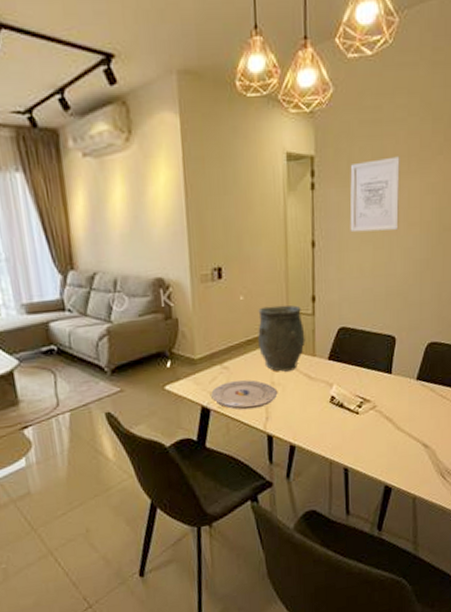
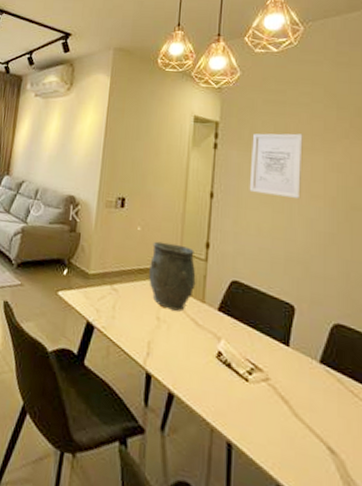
plate: present [211,380,278,410] -> none [97,304,162,341]

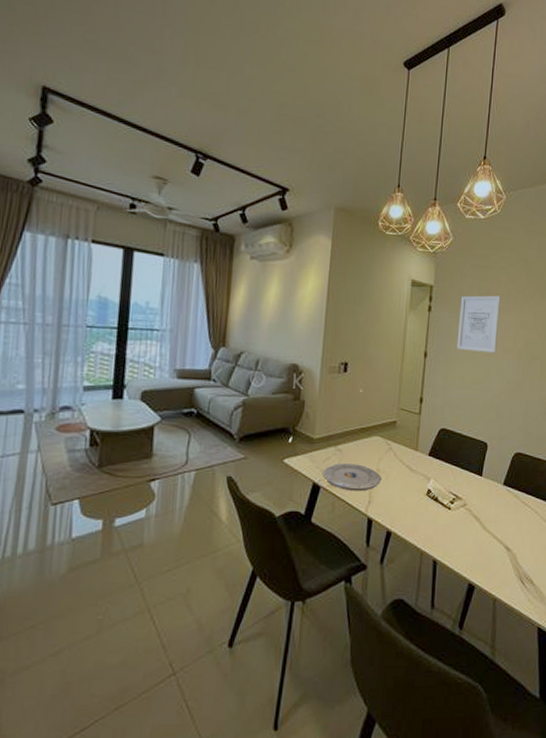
plate: none [97,304,162,341] -> present [323,463,382,492]
vase: present [149,241,196,312] -> none [370,401,411,461]

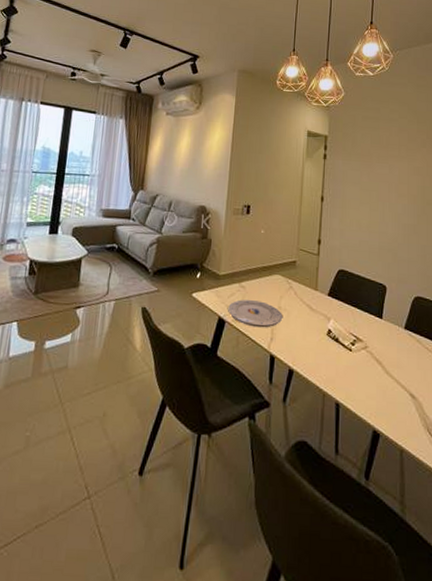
wall art: present [456,295,501,353] -> none [352,144,392,198]

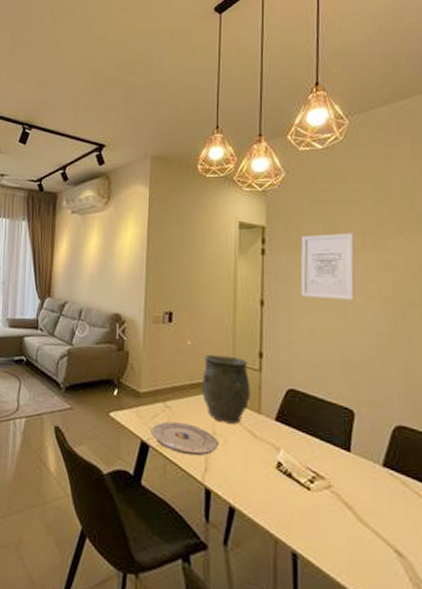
vase: none [271,241,310,300] -> present [202,354,251,424]
wall art: none [352,144,392,198] -> present [300,233,355,300]

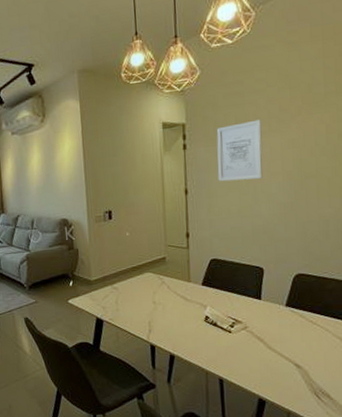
plate: present [152,421,219,456] -> none [104,299,159,323]
vase: present [202,354,251,424] -> none [141,240,182,294]

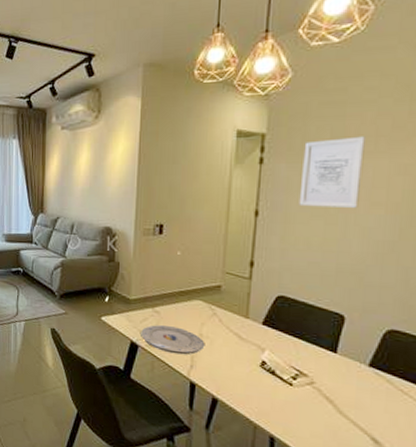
plate: none [104,299,159,323] -> present [141,325,205,355]

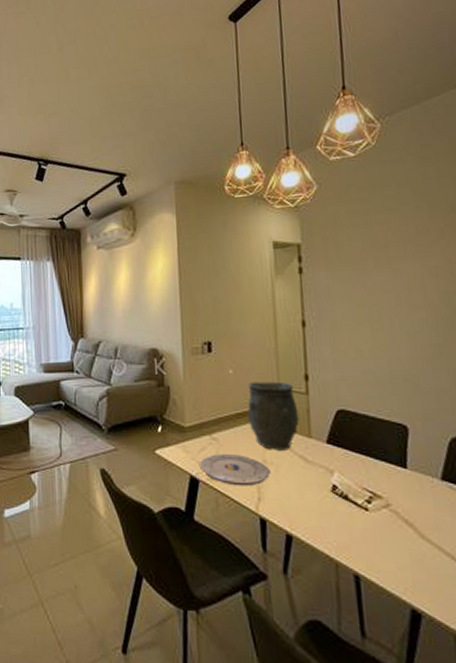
vase: none [190,264,240,328] -> present [248,381,300,450]
wall art: present [299,136,365,208] -> none [339,242,400,314]

